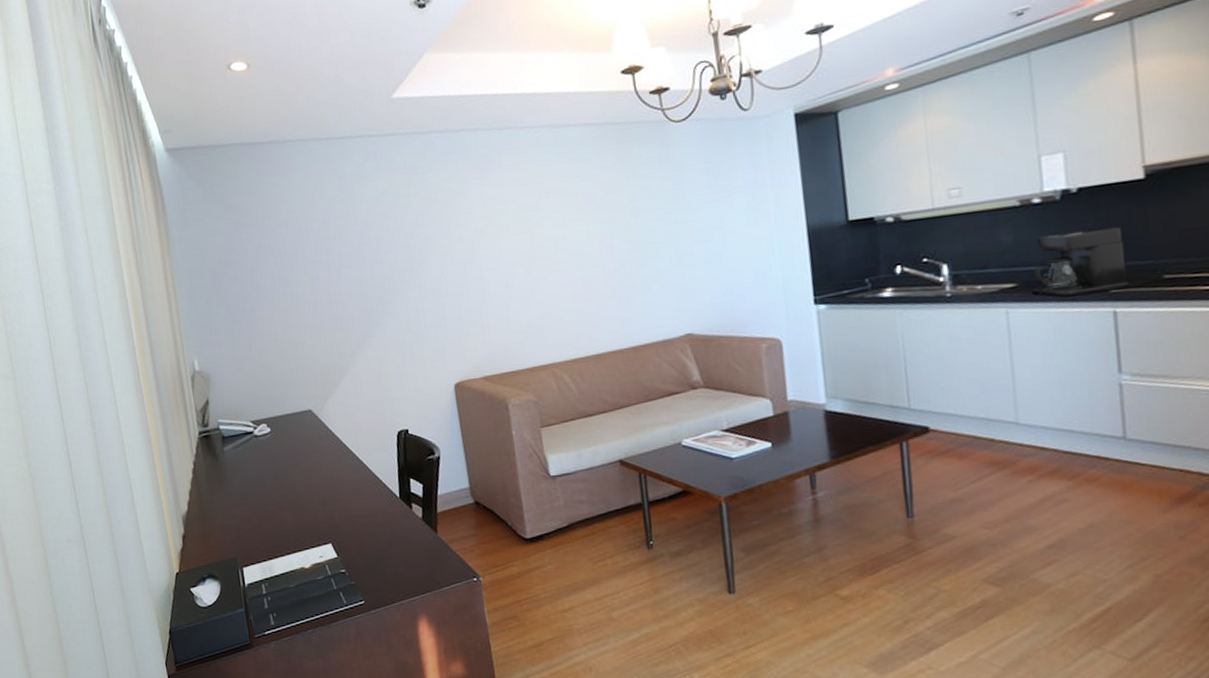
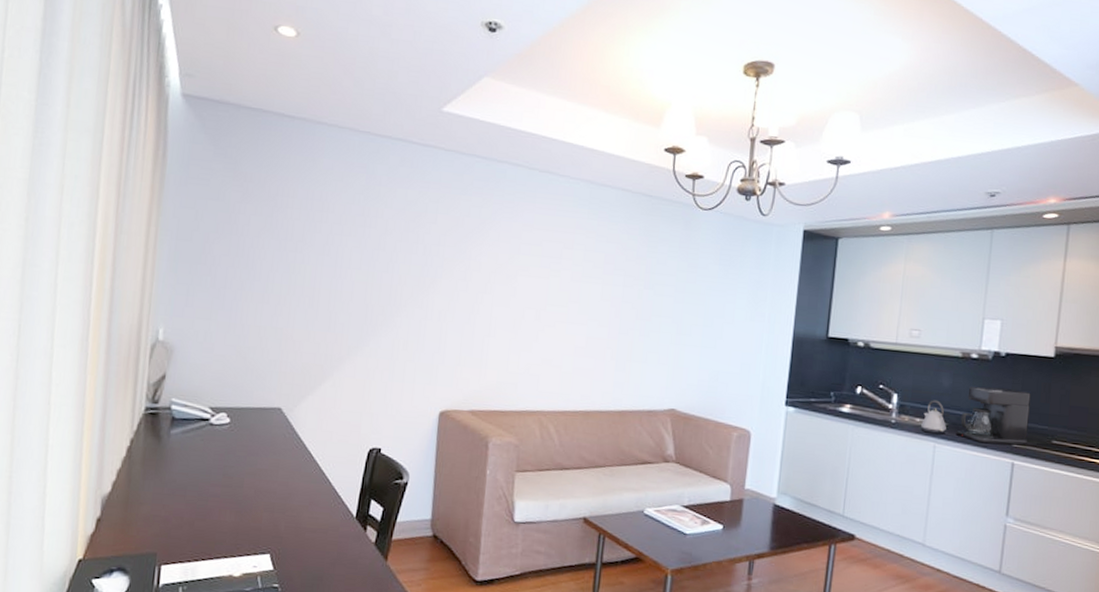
kettle: none [984,260,1018,301] -> present [921,400,946,436]

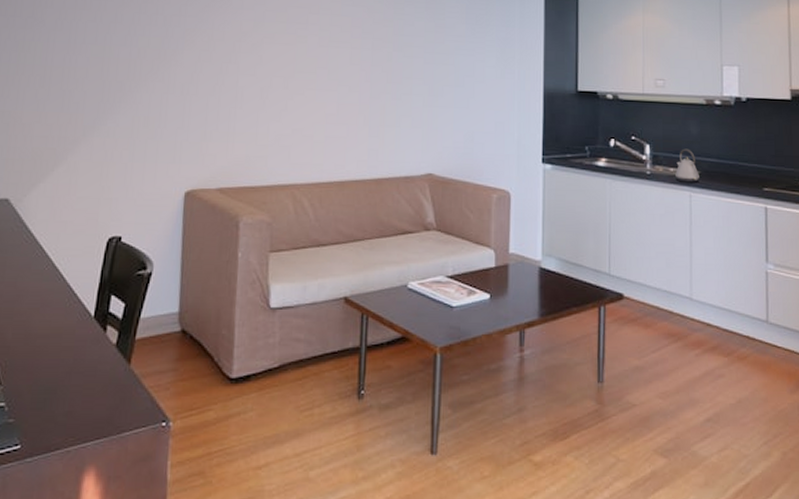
coffee maker: present [955,386,1031,446] -> none [709,132,778,190]

